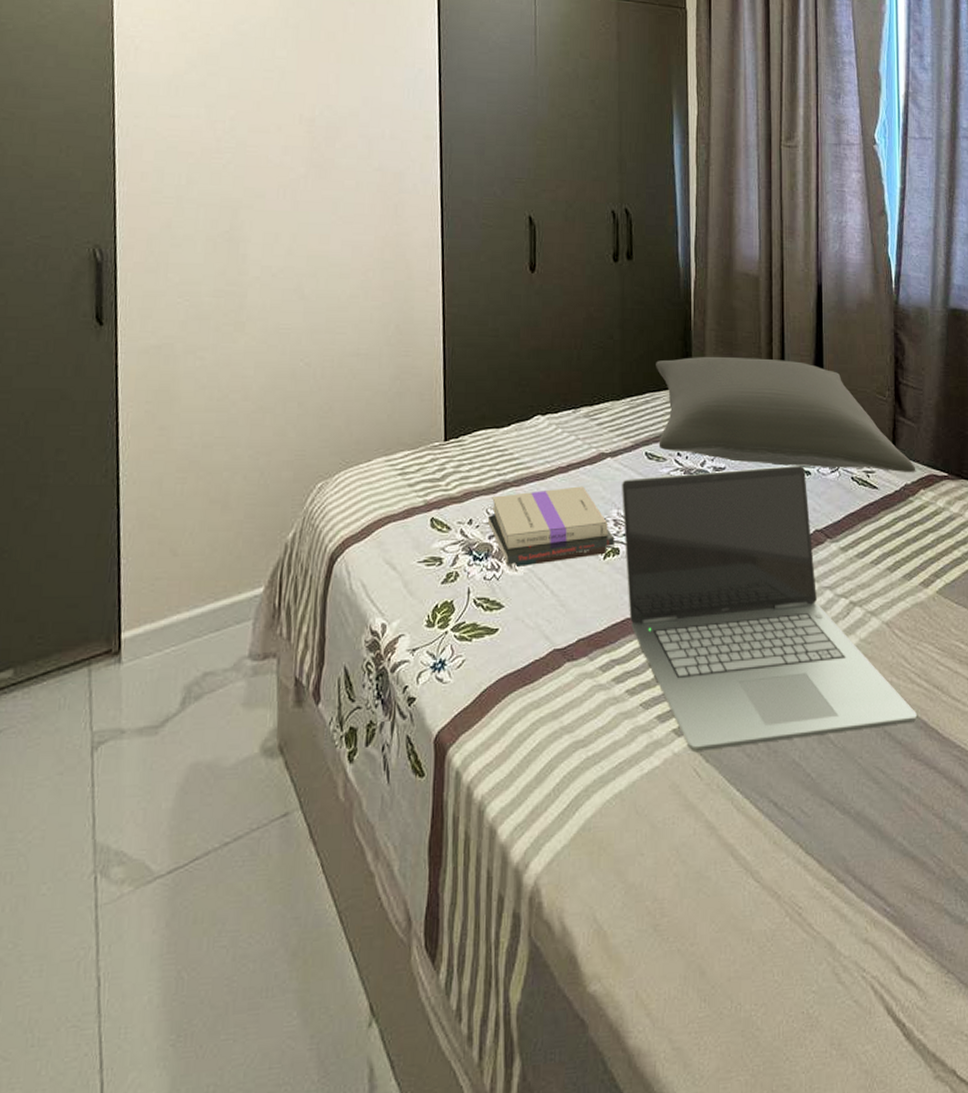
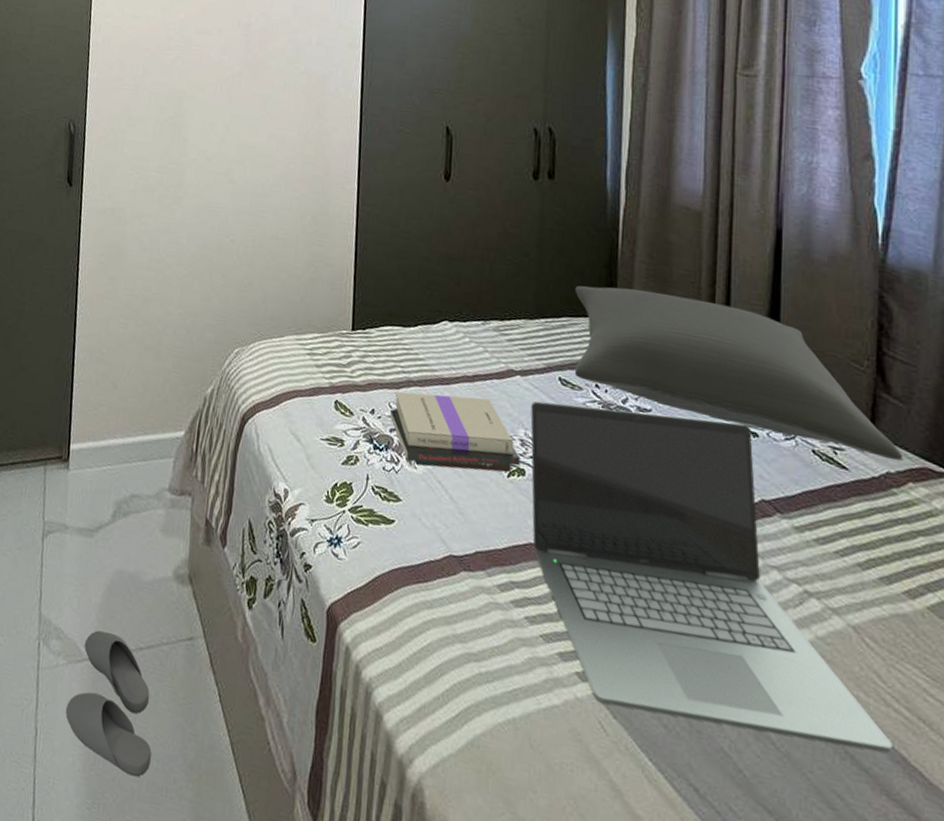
slippers: none [135,837,246,990] -> present [65,630,152,777]

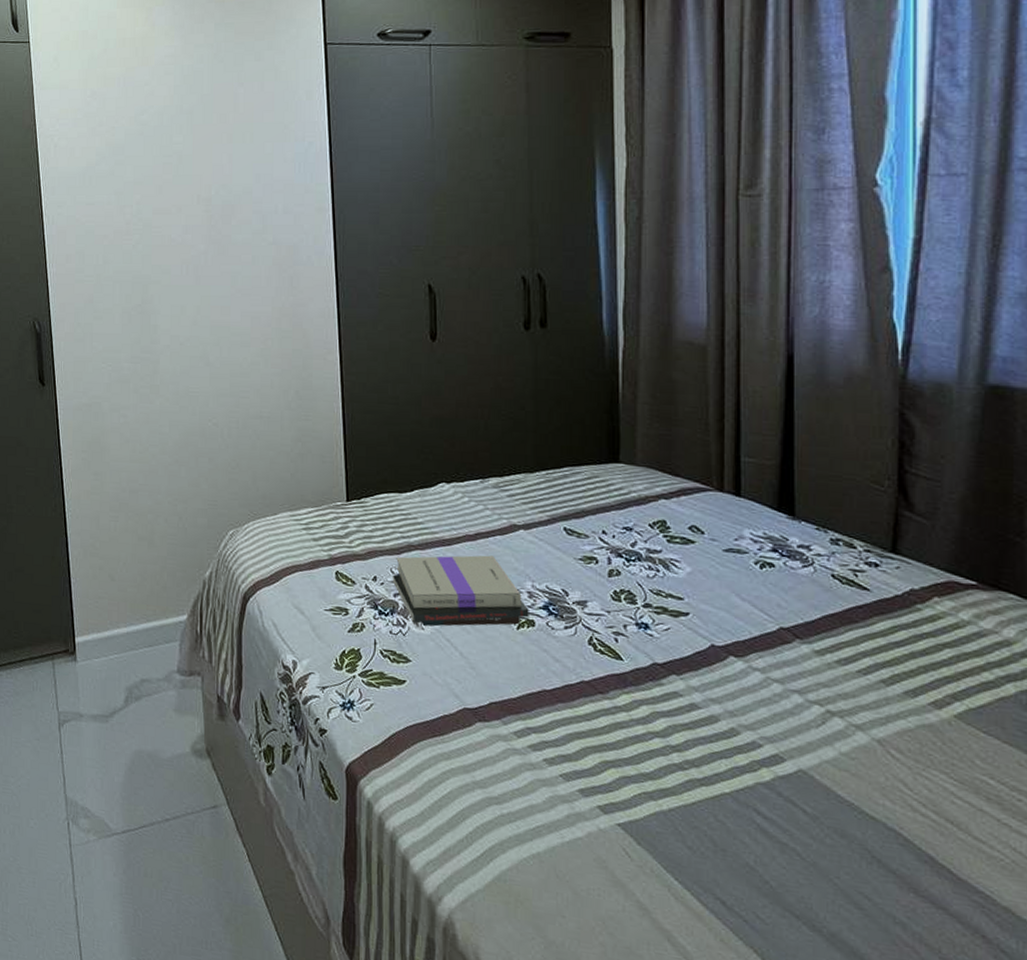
slippers: present [65,630,152,777] -> none [101,807,188,934]
laptop: present [530,400,894,753] -> none [537,552,921,855]
pillow: present [574,285,903,461] -> none [576,431,928,577]

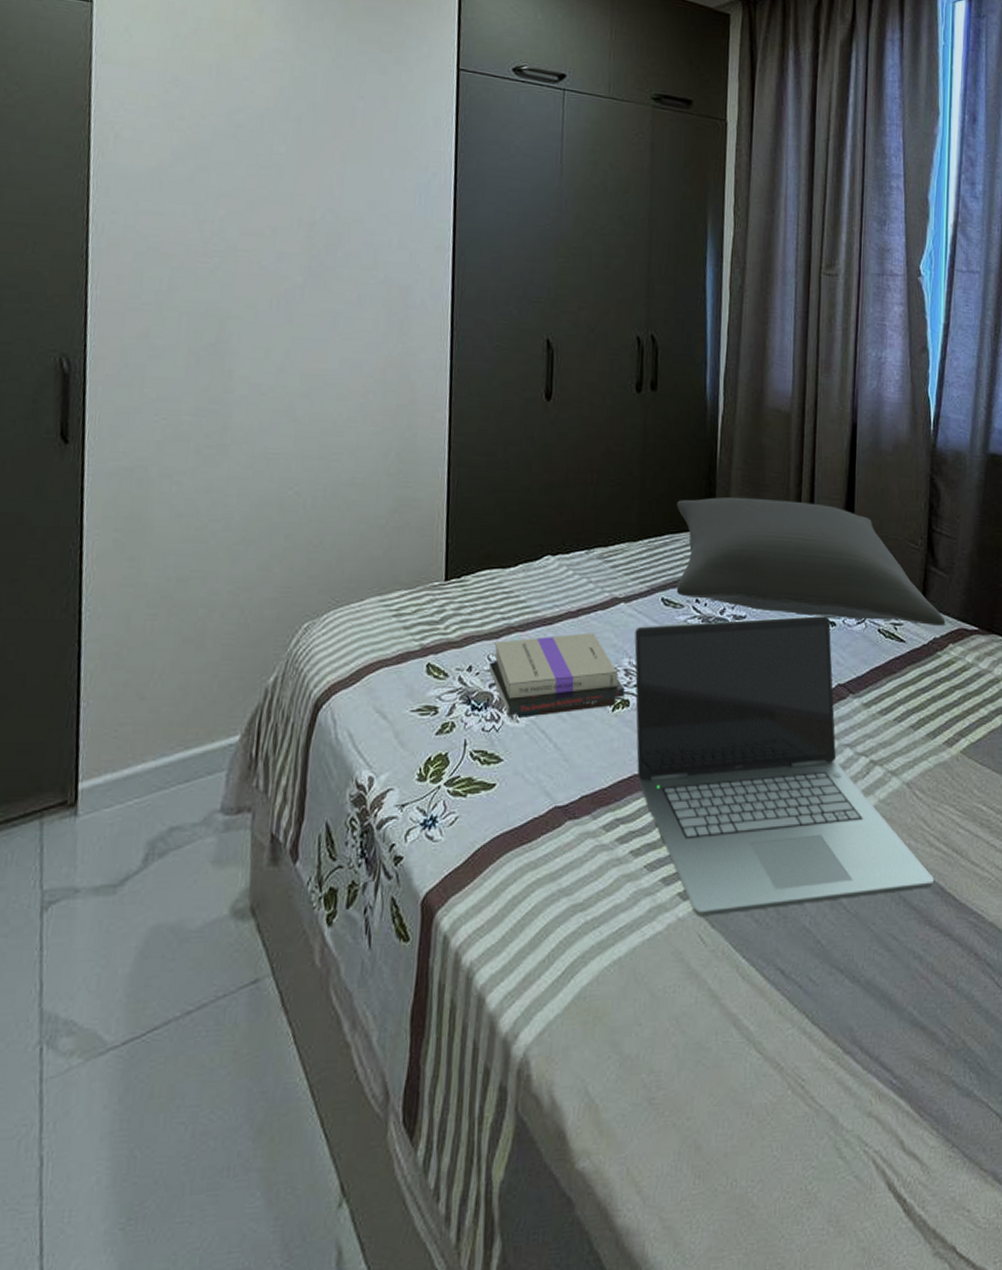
laptop: none [537,552,921,855] -> present [634,615,935,916]
pillow: none [576,431,928,577] -> present [676,496,946,627]

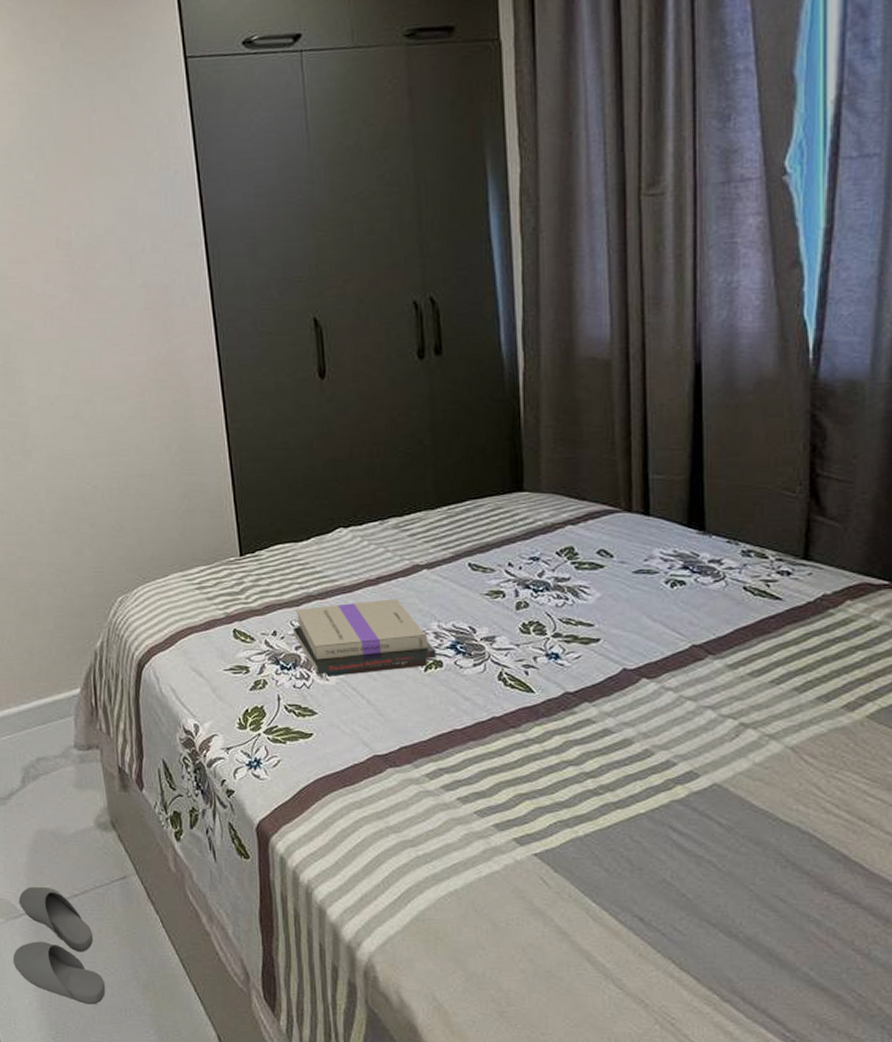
slippers: none [84,1006,207,1169] -> present [12,887,105,1005]
laptop: present [634,615,935,916] -> none [442,573,834,861]
pillow: present [676,496,946,627] -> none [477,455,840,582]

